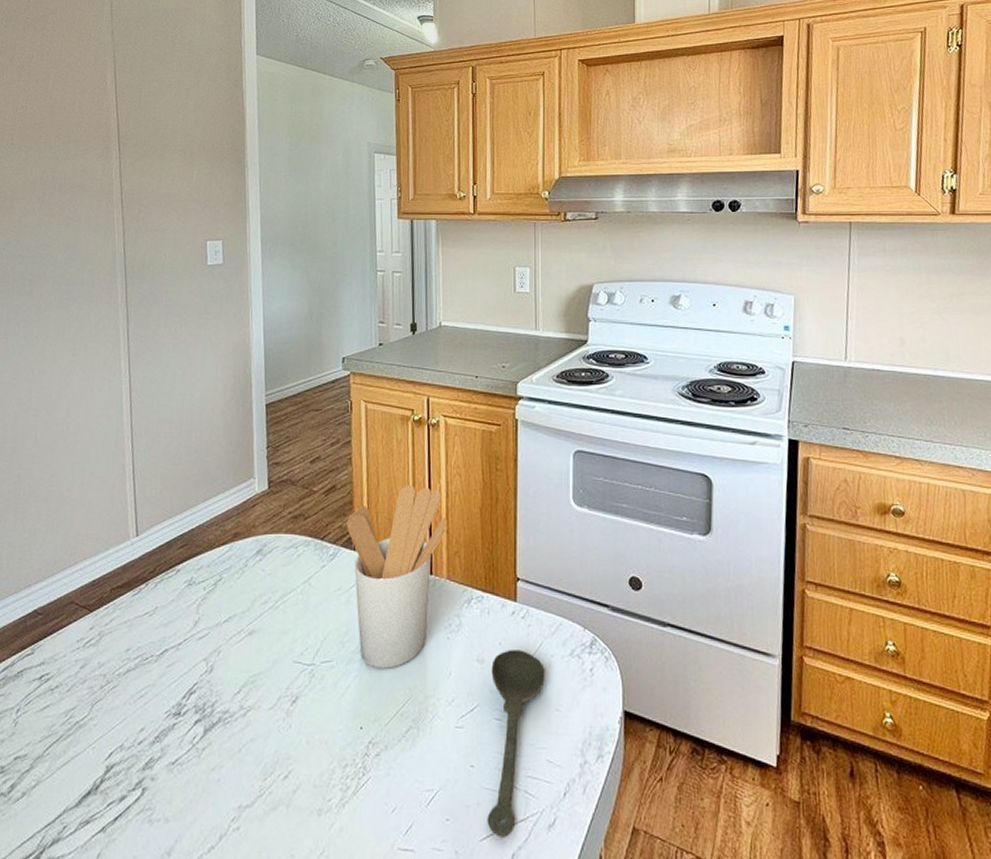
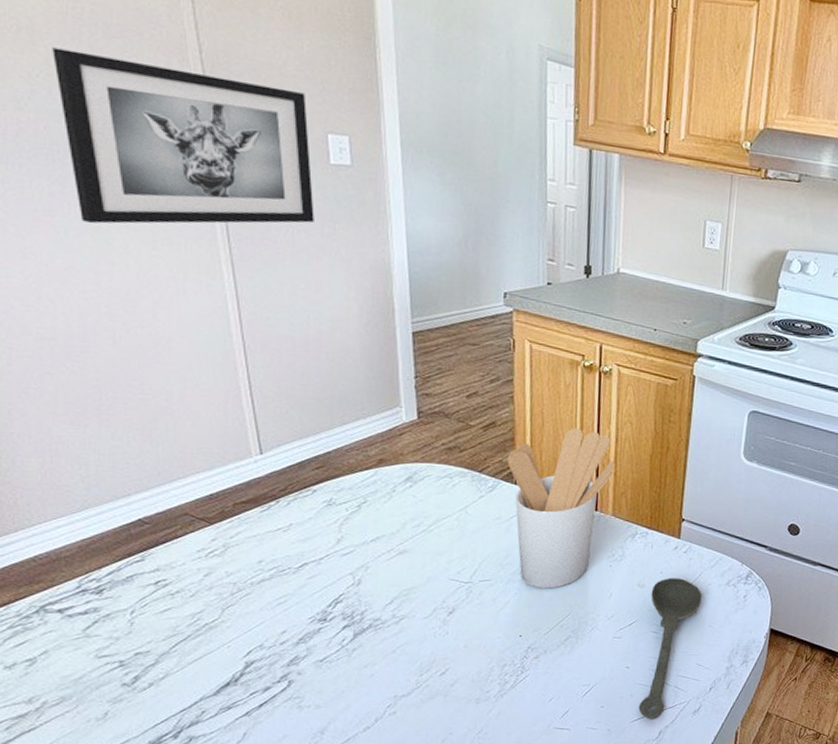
wall art: none [23,208,194,341] -> present [52,47,314,224]

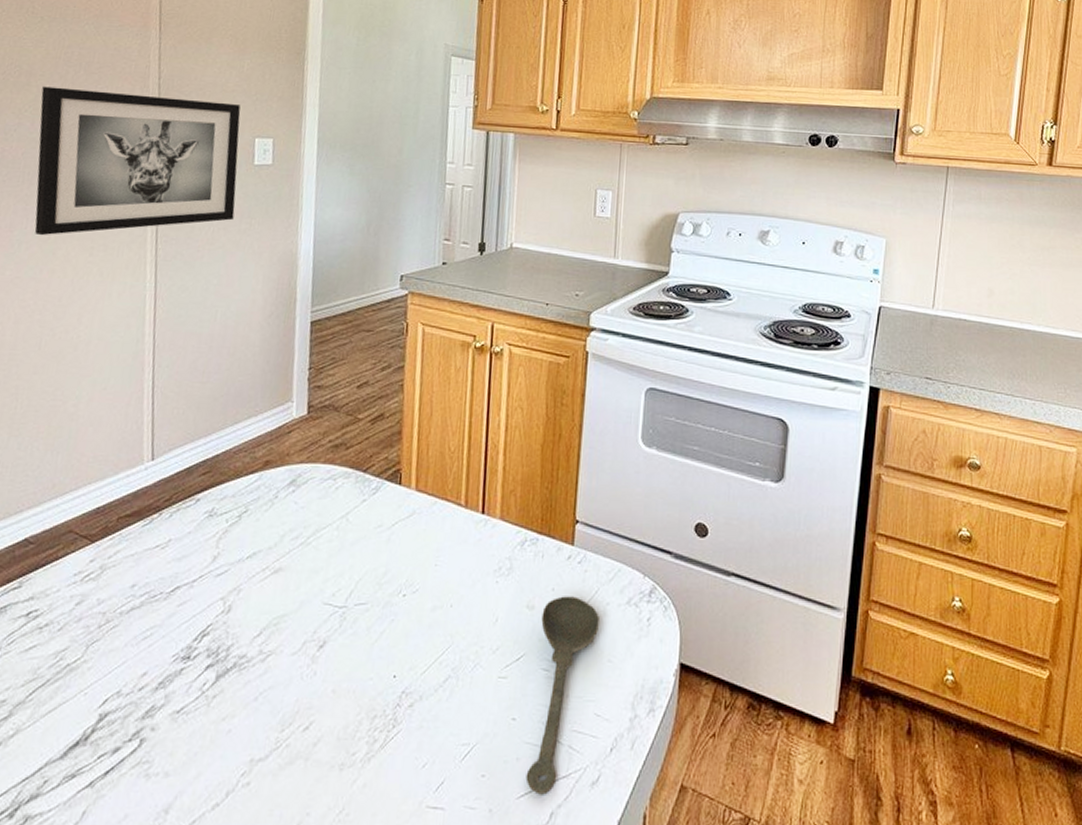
utensil holder: present [507,427,615,589] -> none [393,416,504,613]

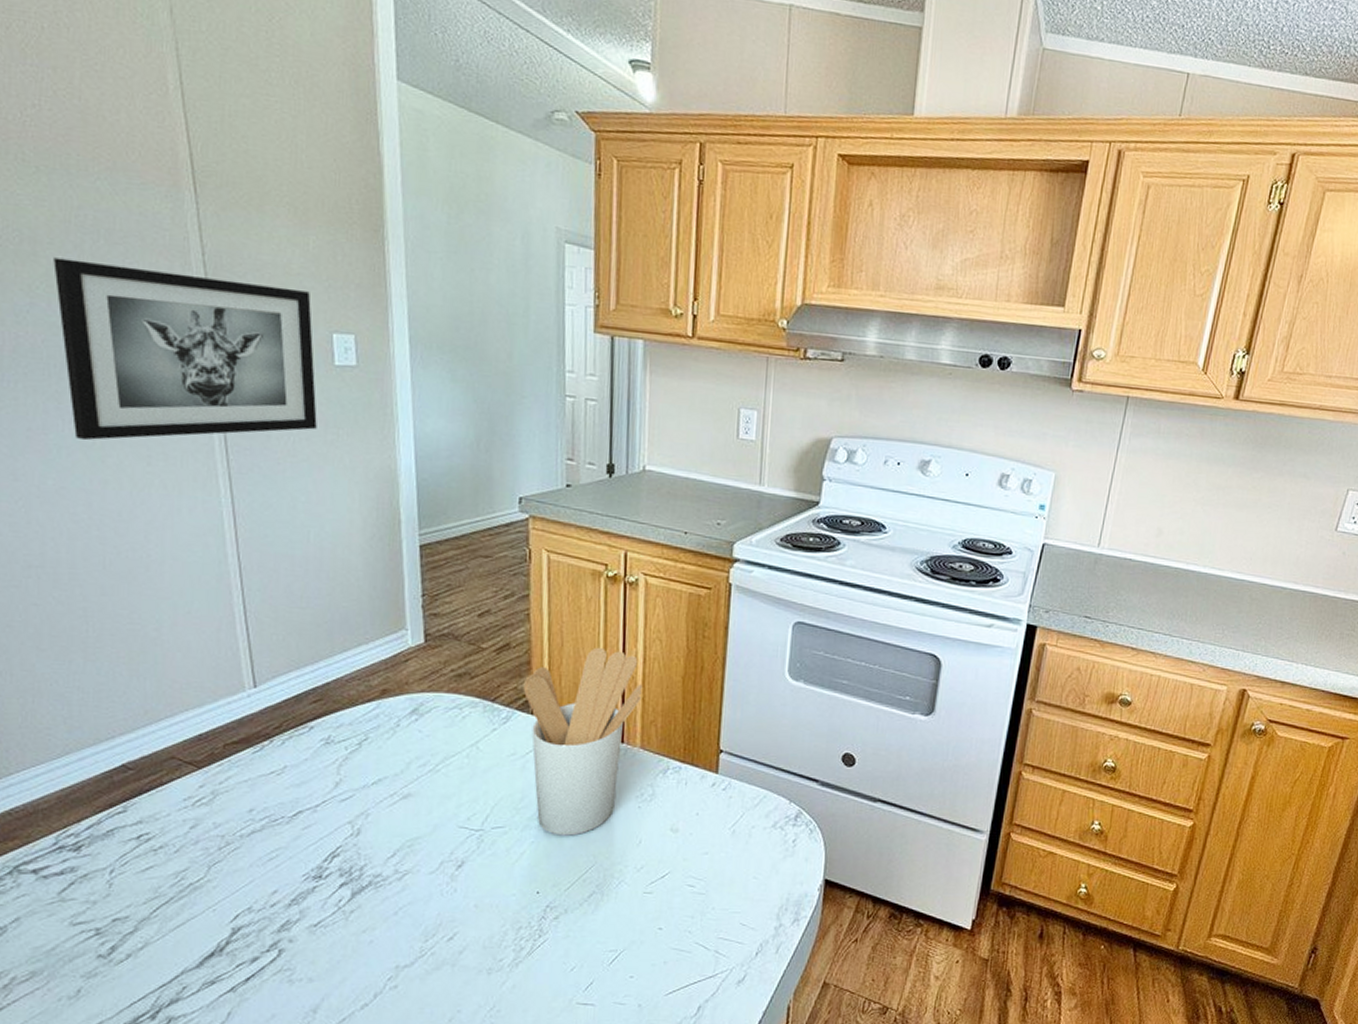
utensil holder: none [393,416,504,613] -> present [523,647,643,836]
spoon: present [525,596,599,795] -> none [673,820,745,992]

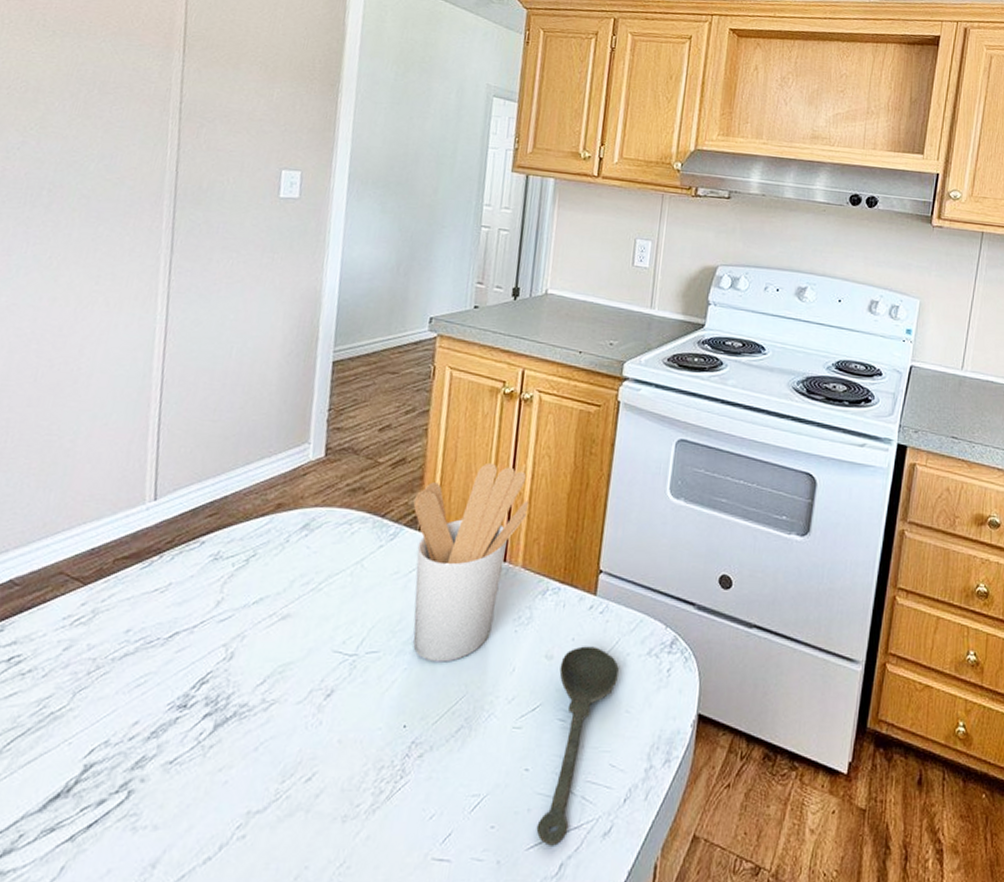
wall art: present [53,257,317,441] -> none [35,104,268,262]
spoon: none [673,820,745,992] -> present [536,646,619,846]

